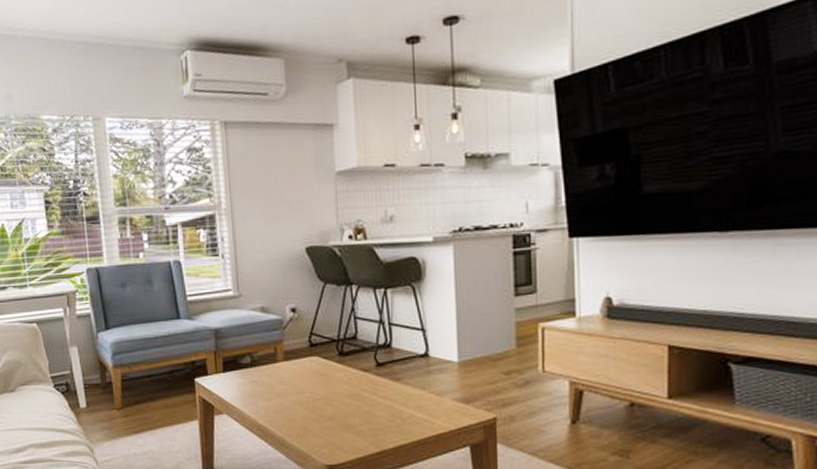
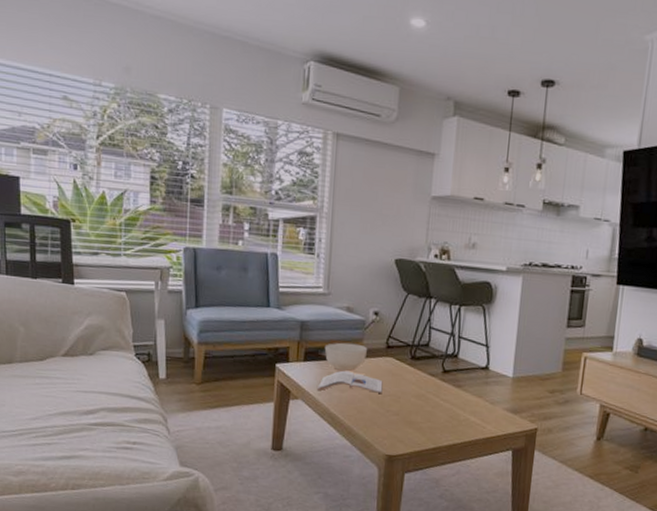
magazine: none [242,377,312,403] -> present [317,370,383,393]
bowl: none [243,346,290,378] -> present [324,342,368,372]

